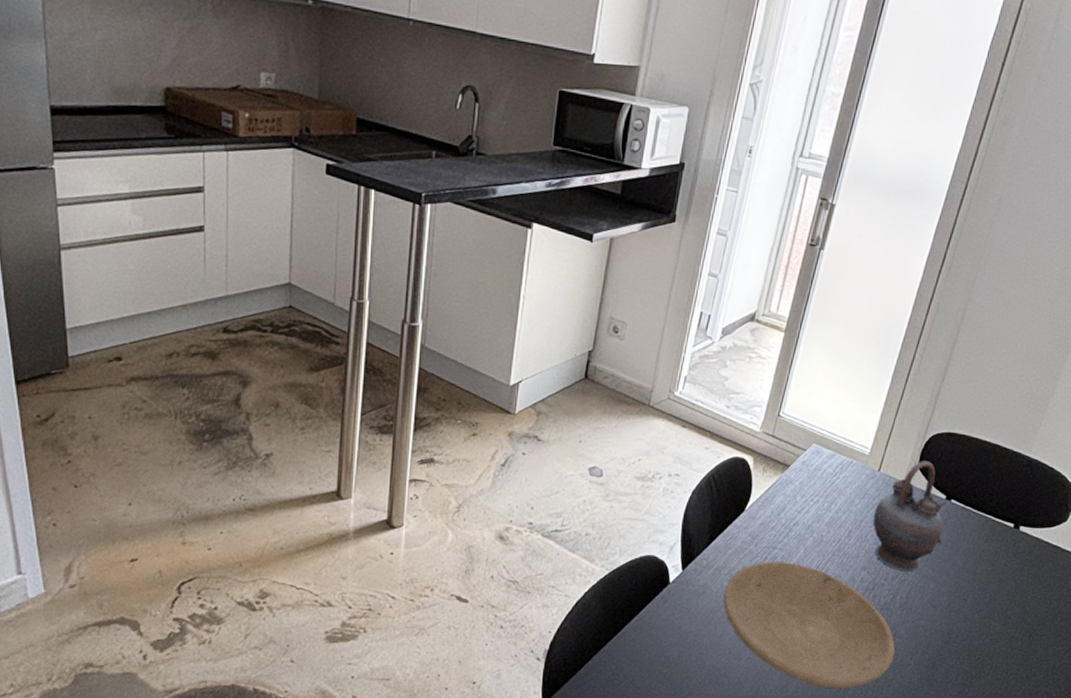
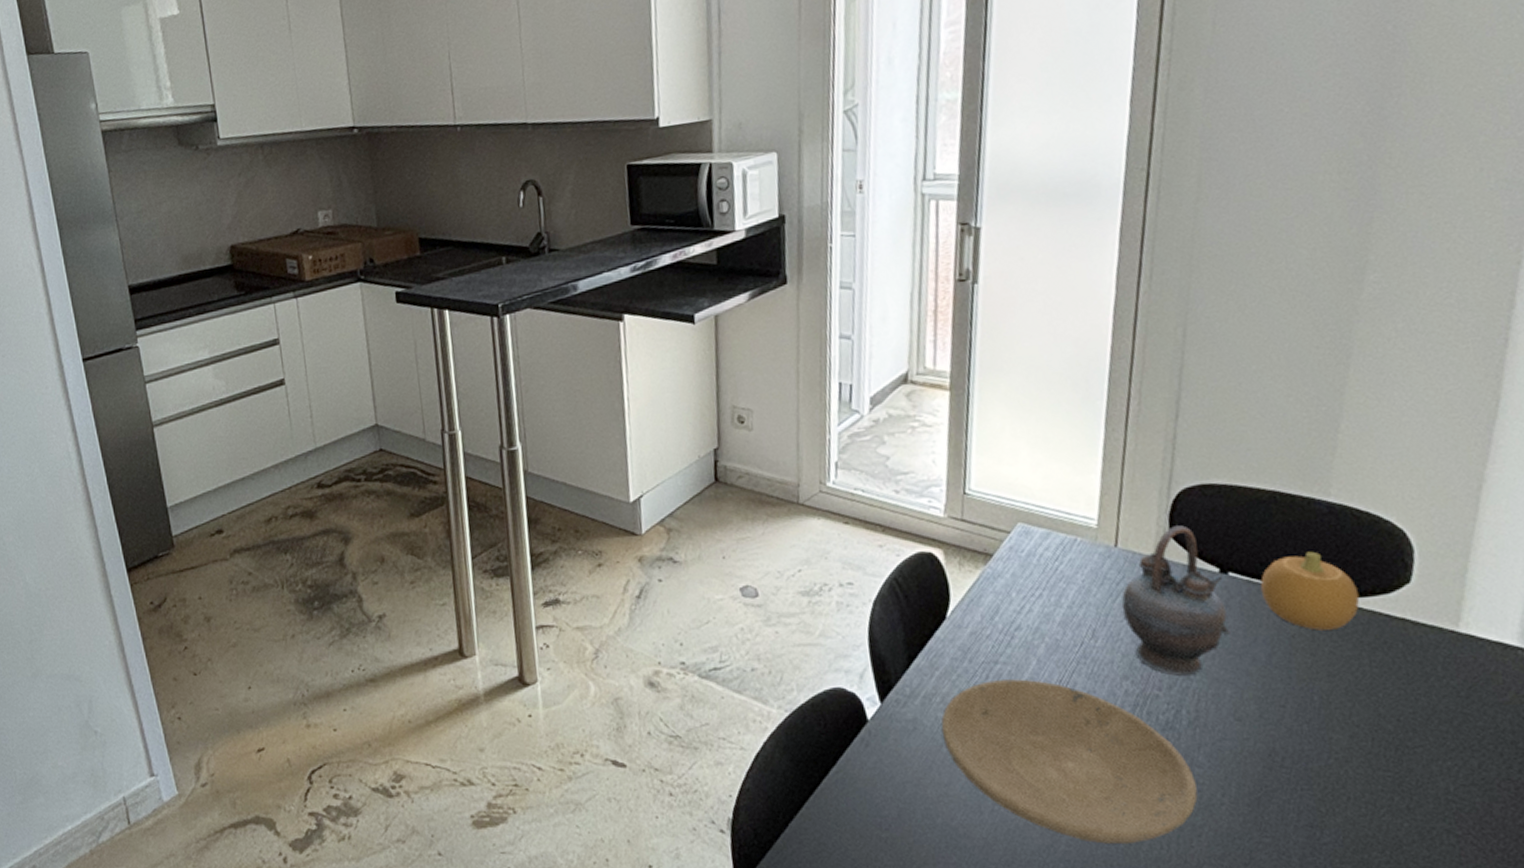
fruit: none [969,491,1033,549] -> present [1260,551,1360,631]

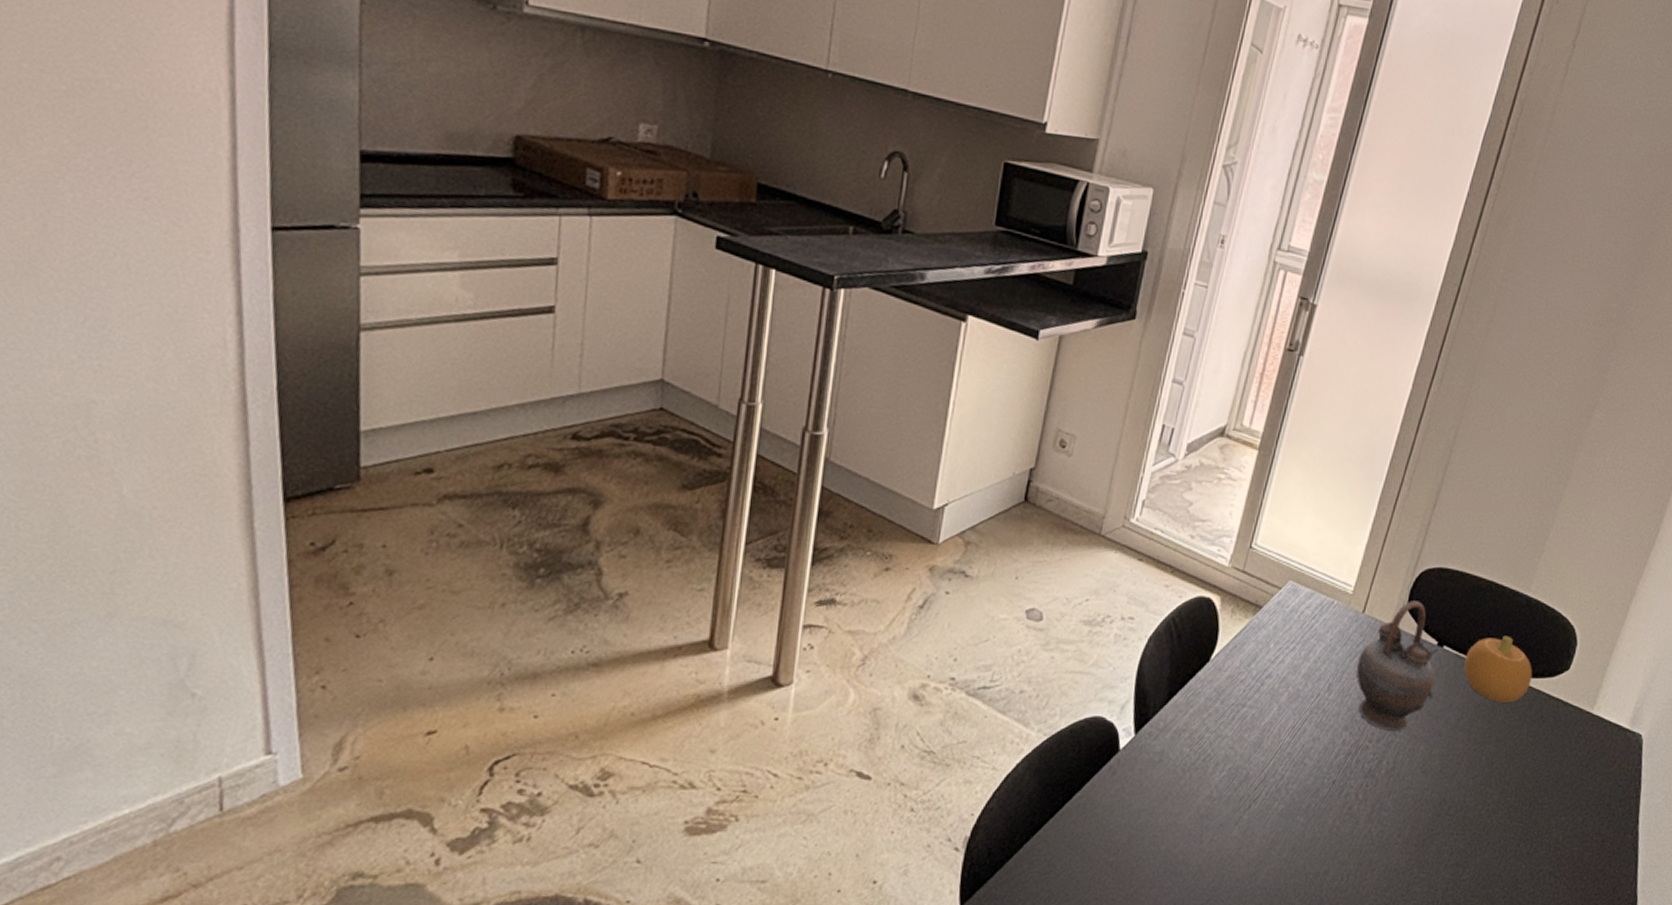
plate: present [941,679,1198,845] -> none [1183,722,1381,876]

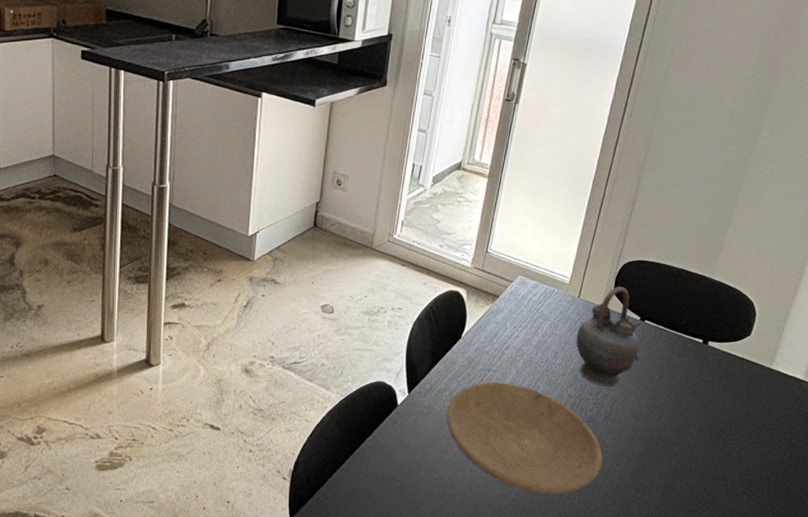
plate: none [1183,722,1381,876] -> present [446,382,602,496]
fruit: present [1464,635,1533,703] -> none [662,310,720,362]

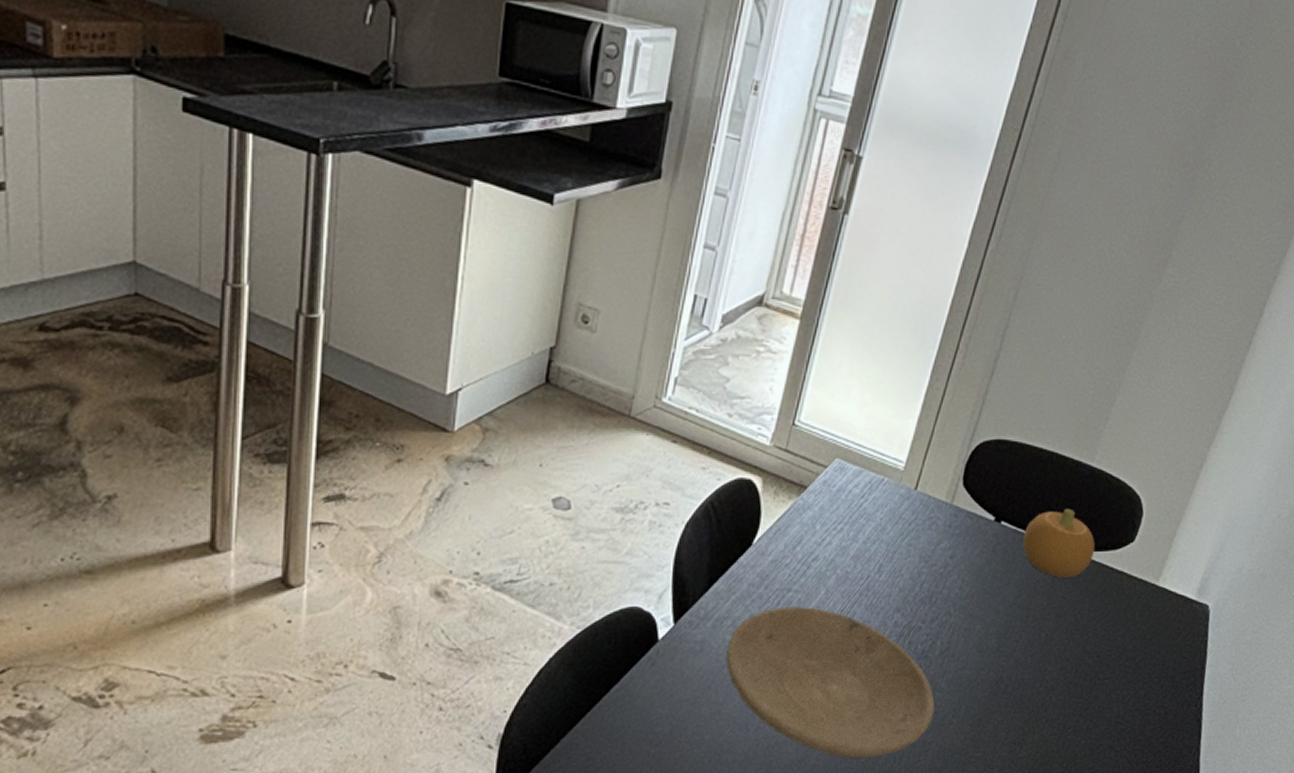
teapot: present [576,287,641,386] -> none [908,475,996,611]
fruit: none [662,310,720,362] -> present [1022,508,1095,577]

